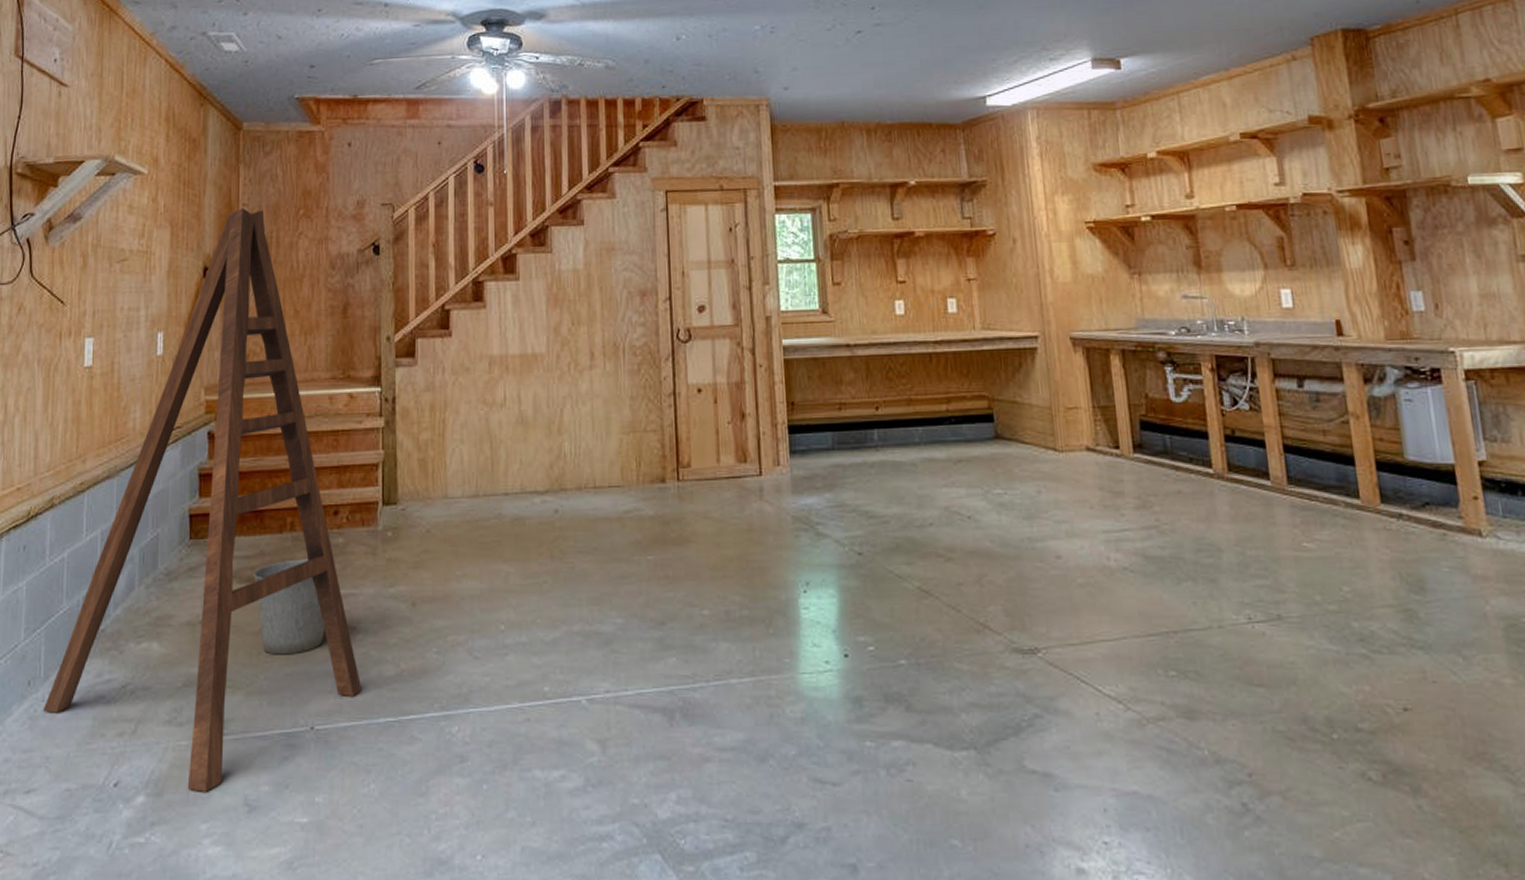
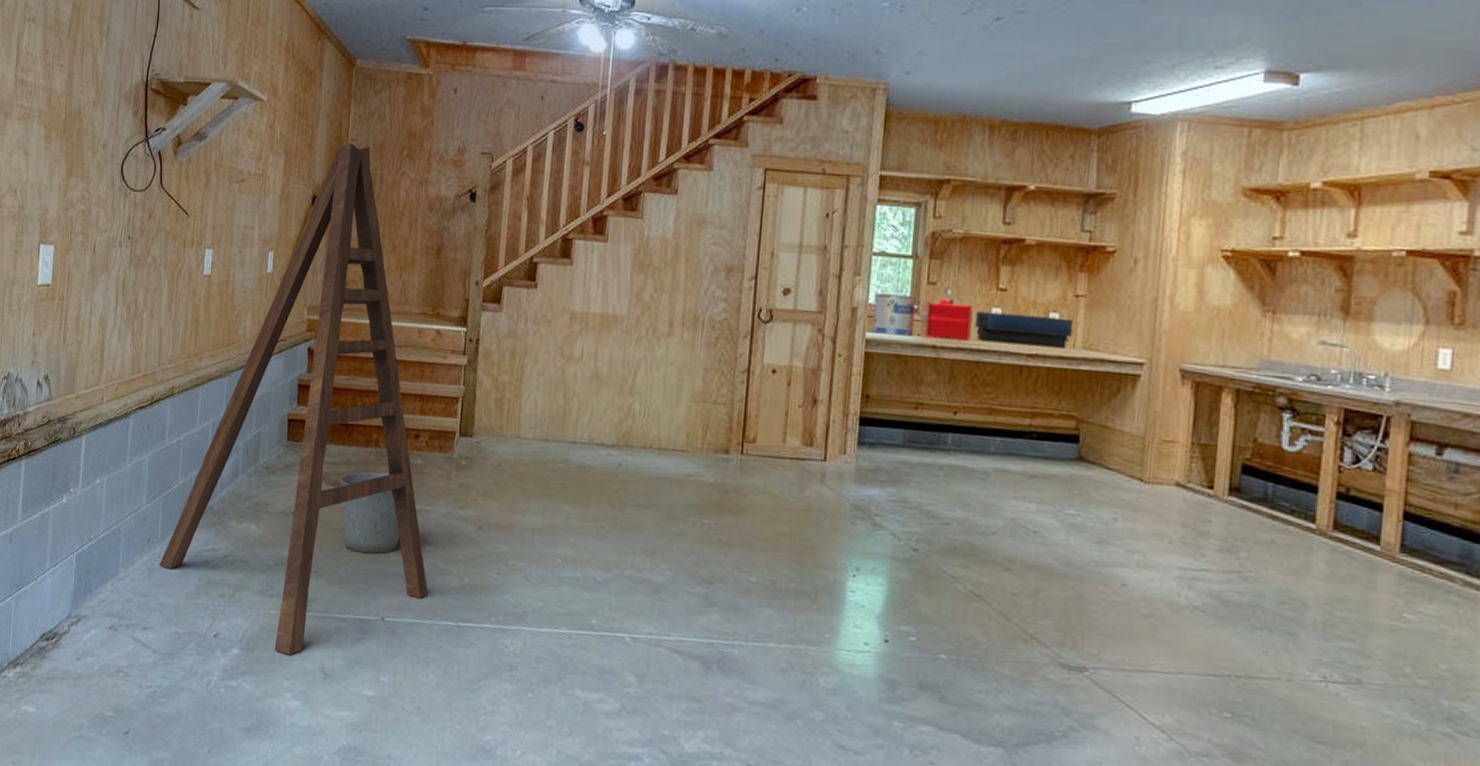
paint can: none [780,299,829,339] -> present [868,293,920,337]
toolbox: none [830,285,880,338] -> present [919,286,973,342]
tool box: none [881,302,971,334] -> present [975,311,1074,349]

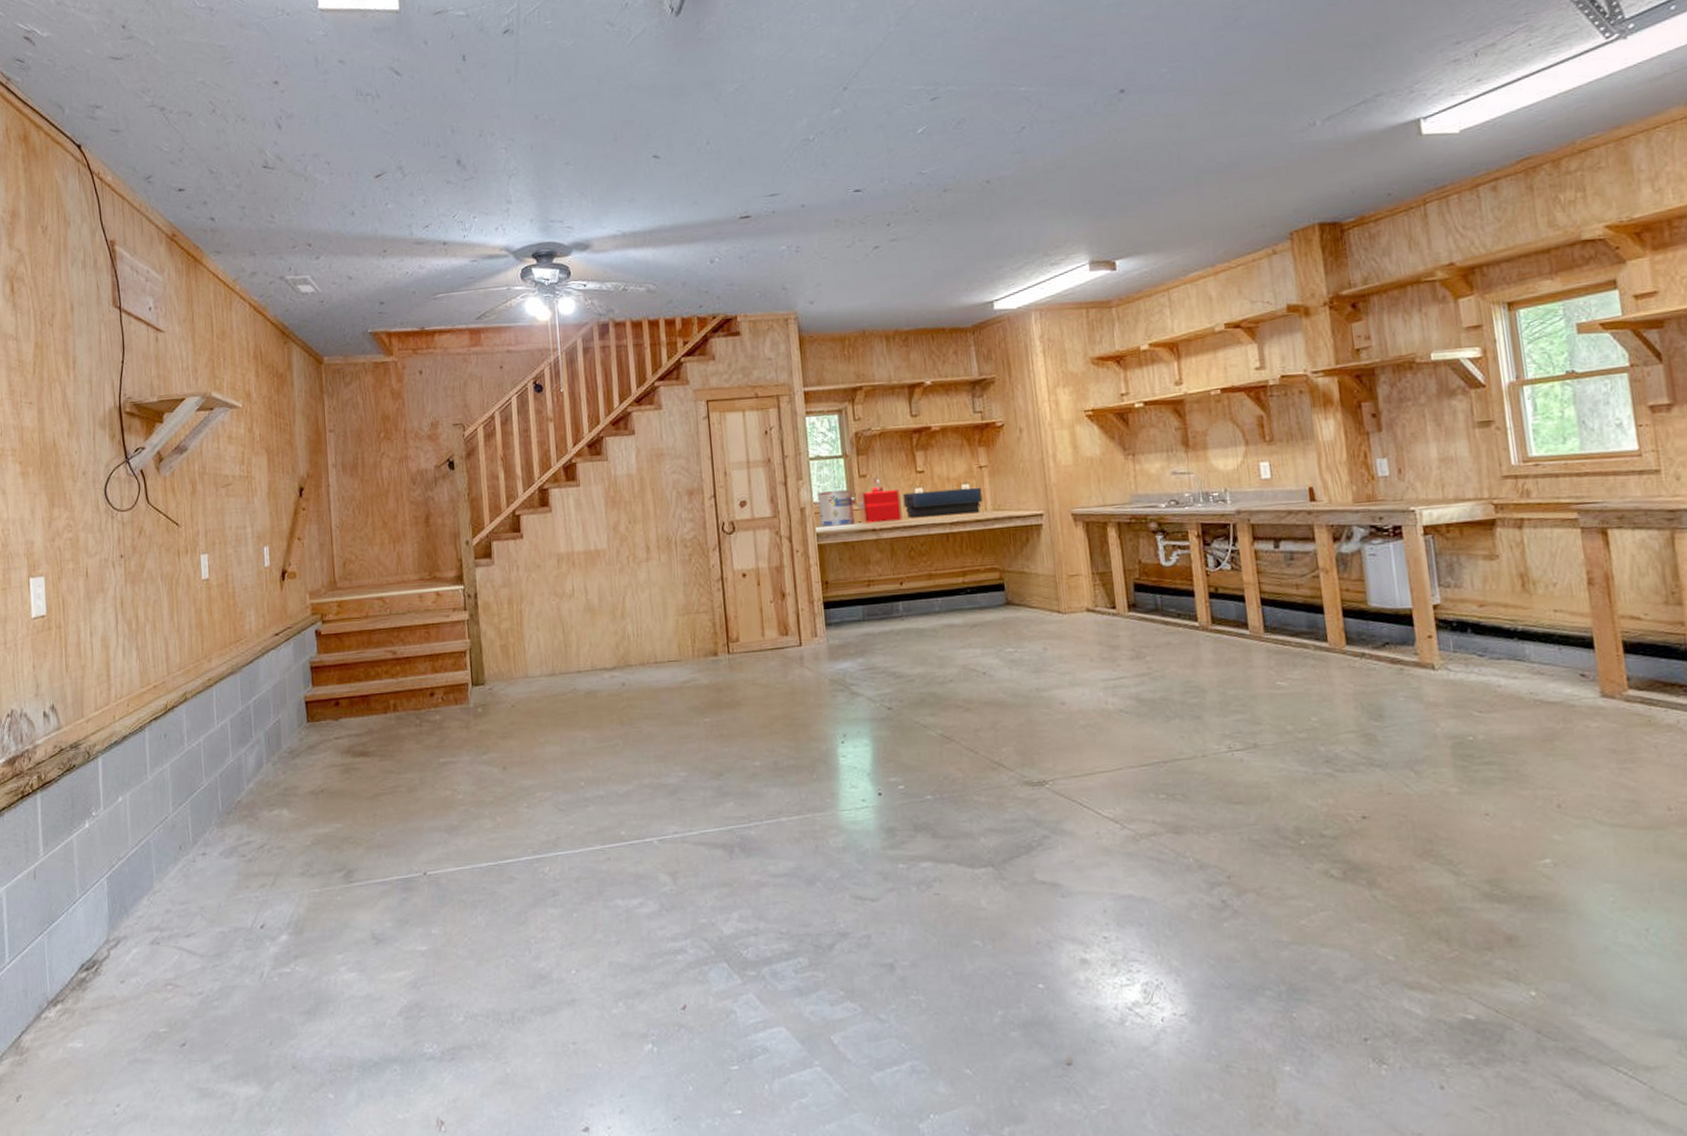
ladder: present [159,143,429,656] -> none [194,433,466,930]
bucket: present [340,471,400,554] -> none [364,733,430,815]

